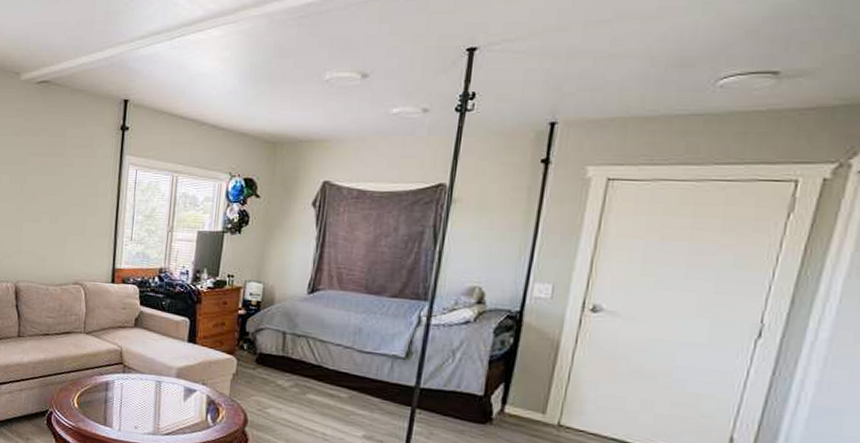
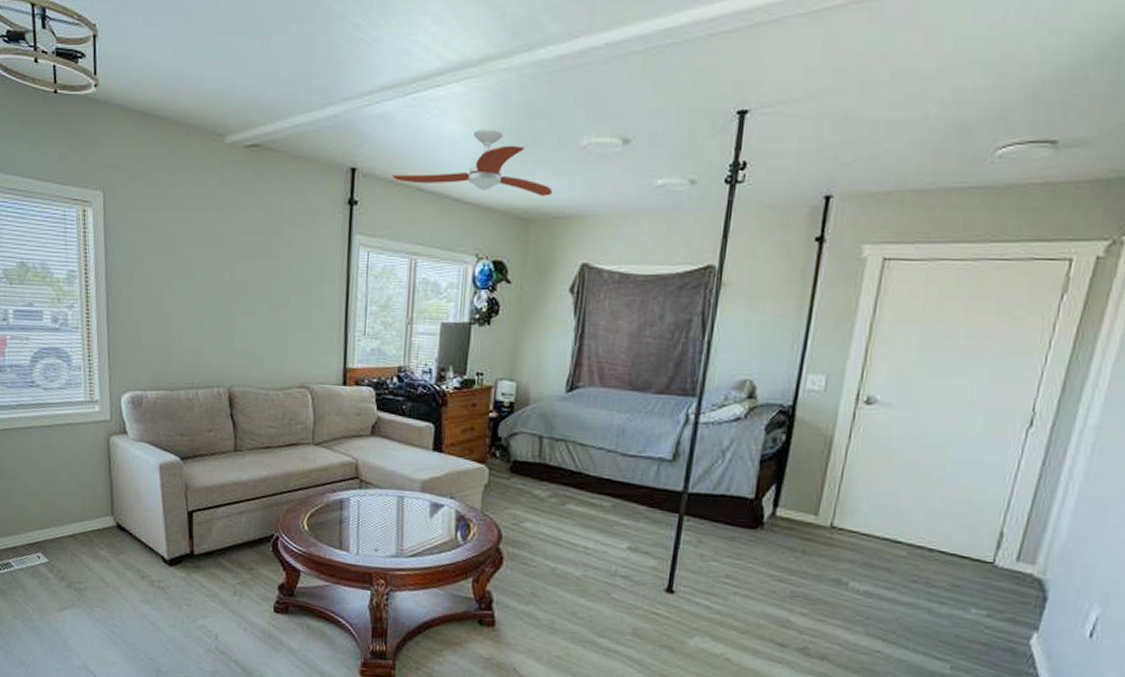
ceiling fan: none [159,65,298,123] -> present [393,128,553,196]

